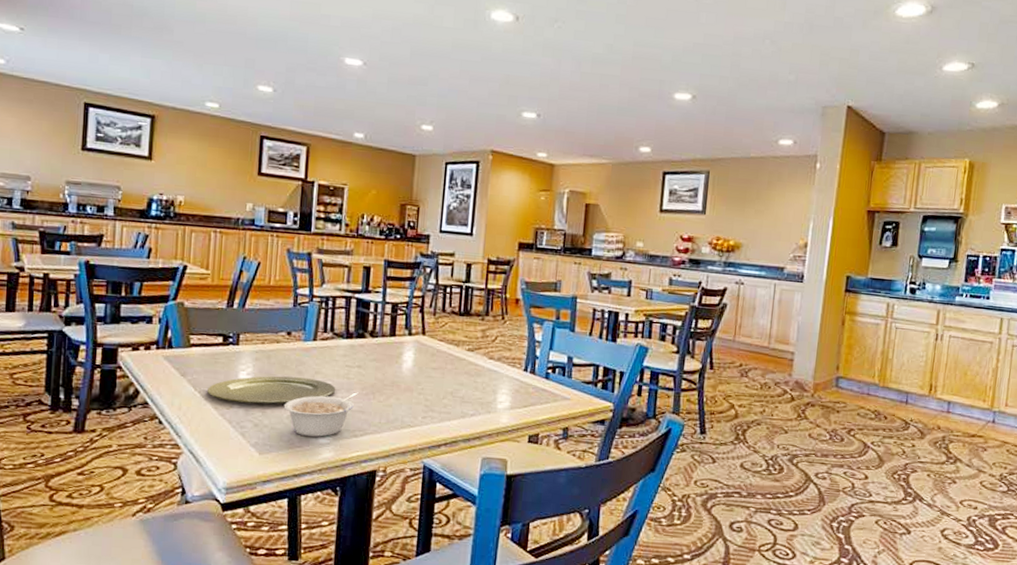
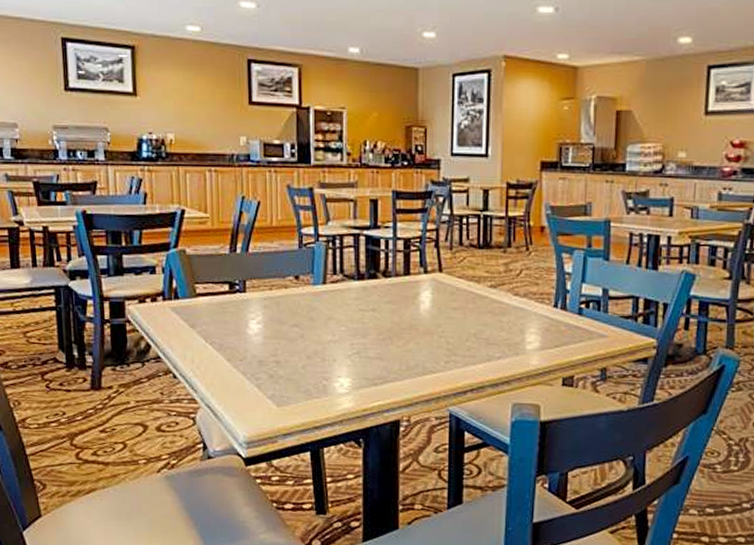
plate: present [206,376,336,404] -> none [217,323,351,354]
legume: present [283,392,358,437] -> none [298,337,375,387]

